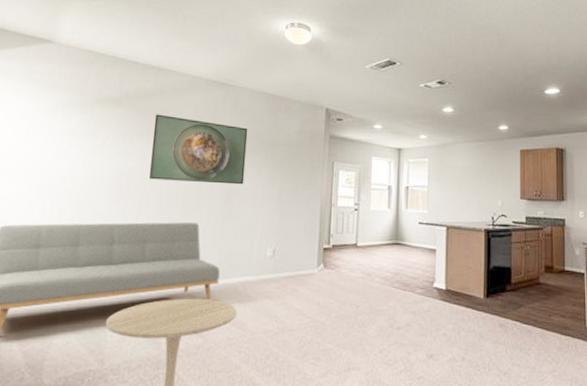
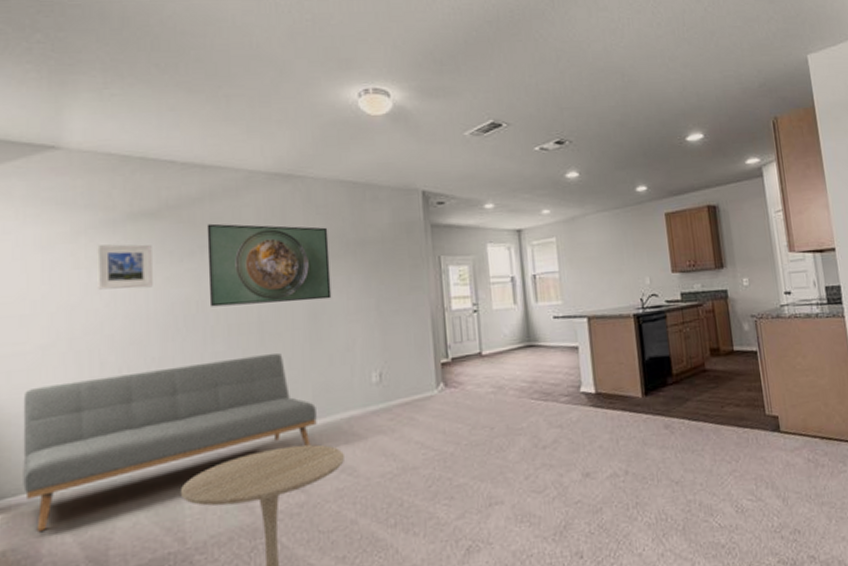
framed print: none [66,120,111,158] -> present [97,244,153,290]

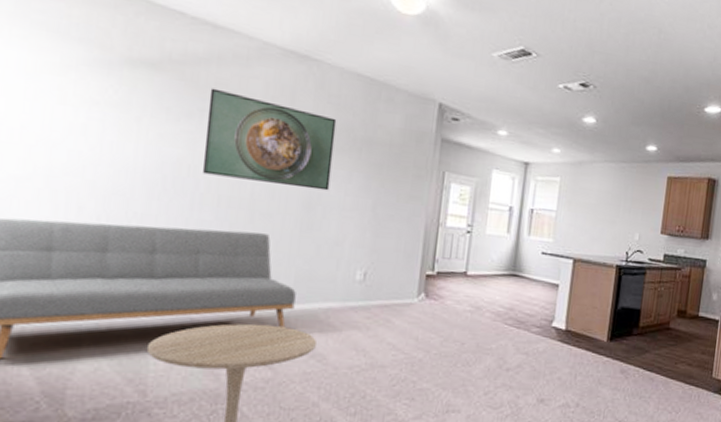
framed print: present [97,244,153,290] -> none [84,84,148,141]

